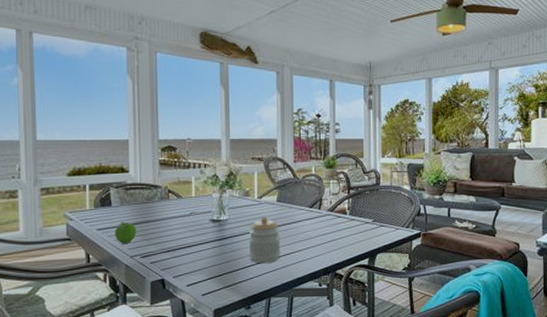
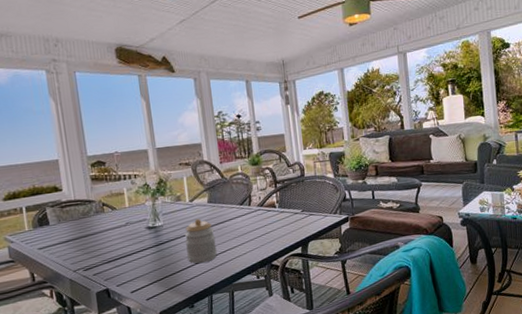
fruit: present [115,221,137,244] -> none [55,237,77,260]

